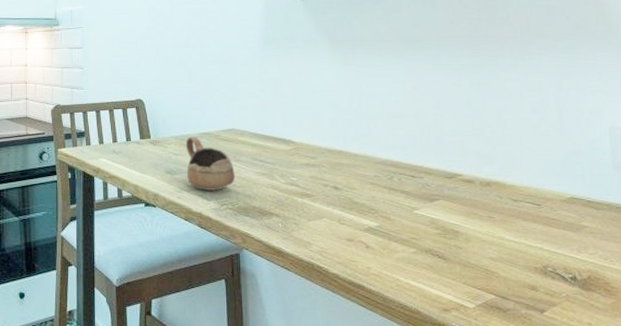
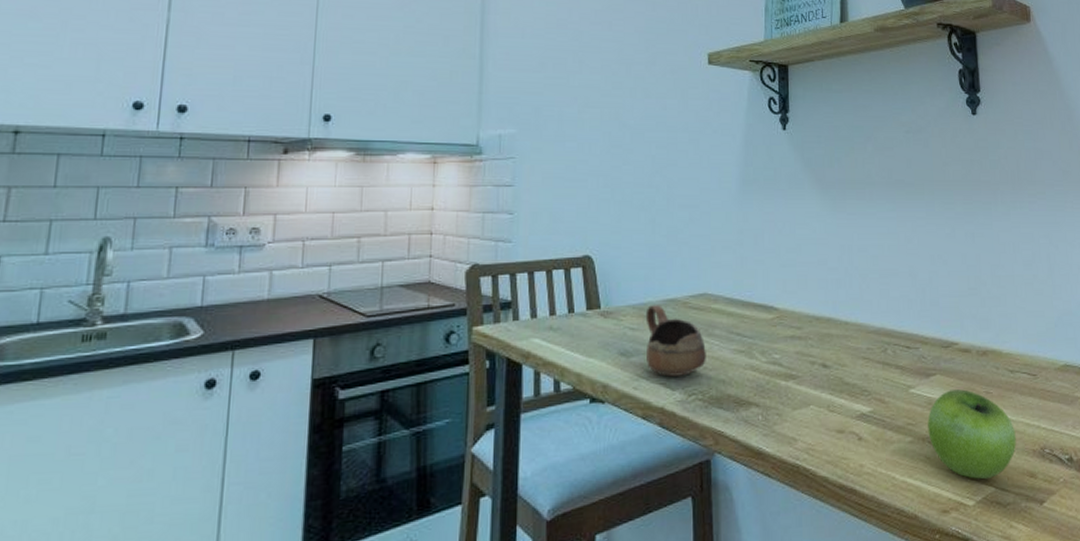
fruit: none [431,213,518,288] -> present [928,389,1016,480]

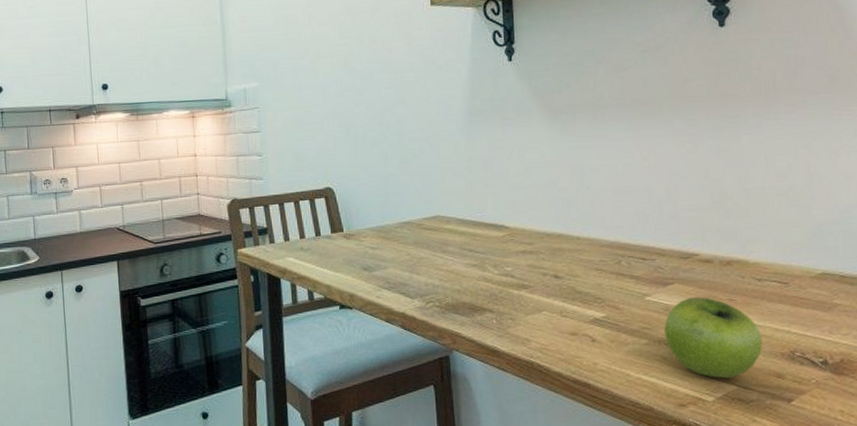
cup: present [645,305,706,377] -> none [383,227,441,287]

